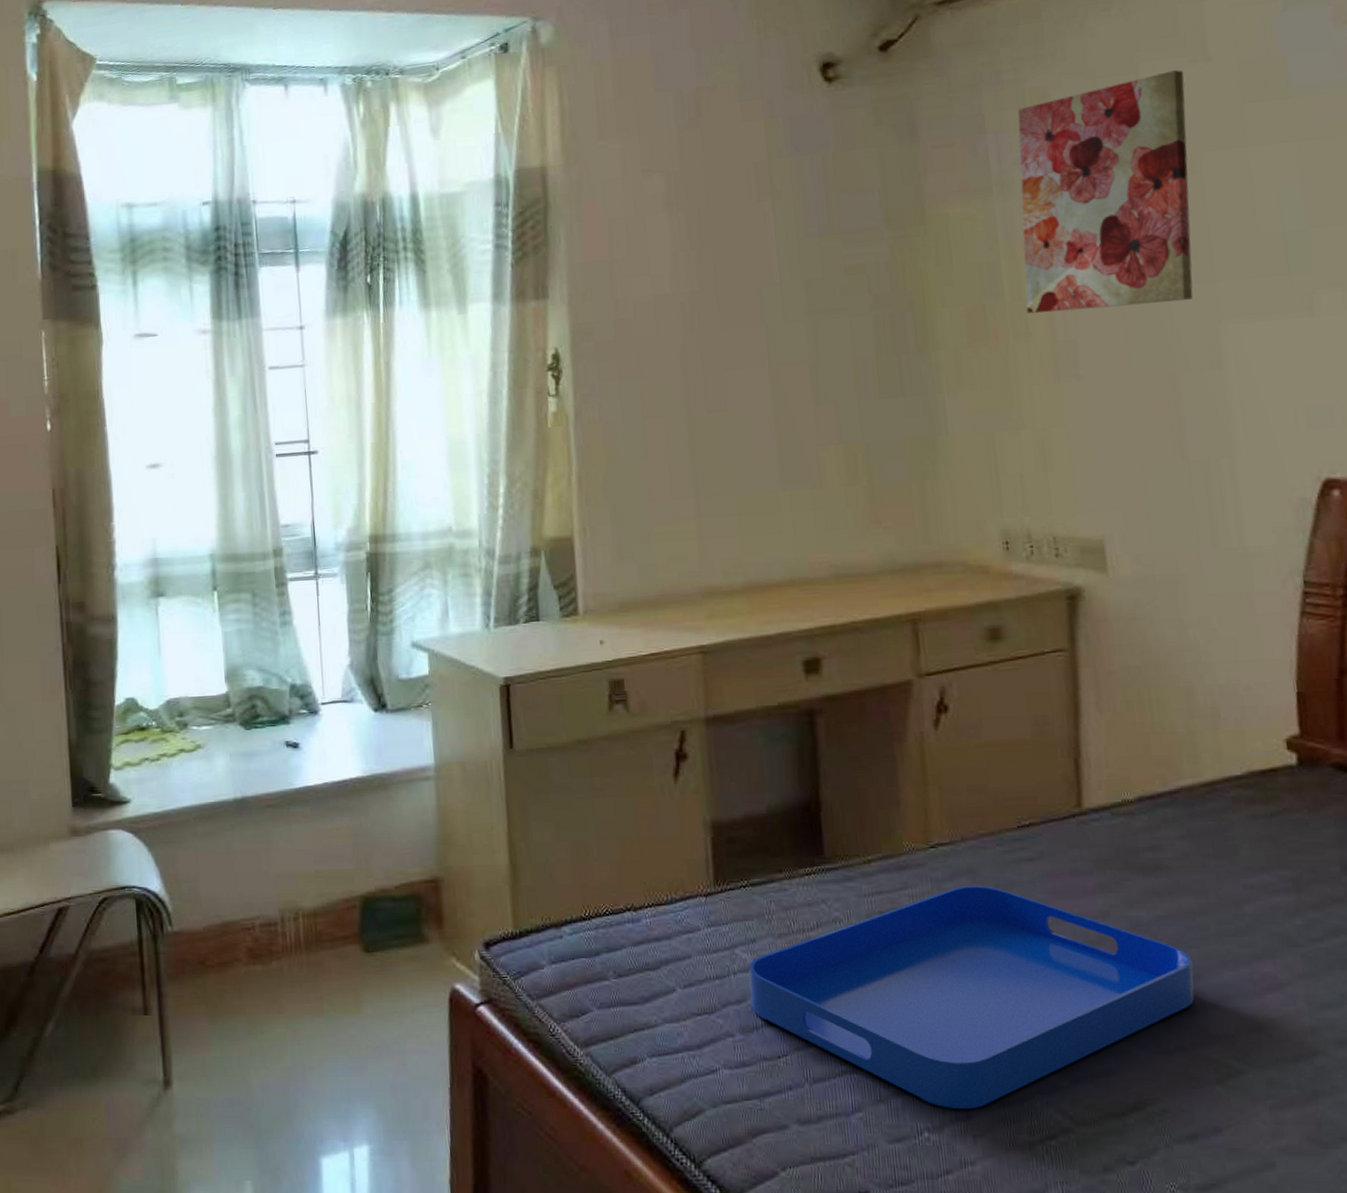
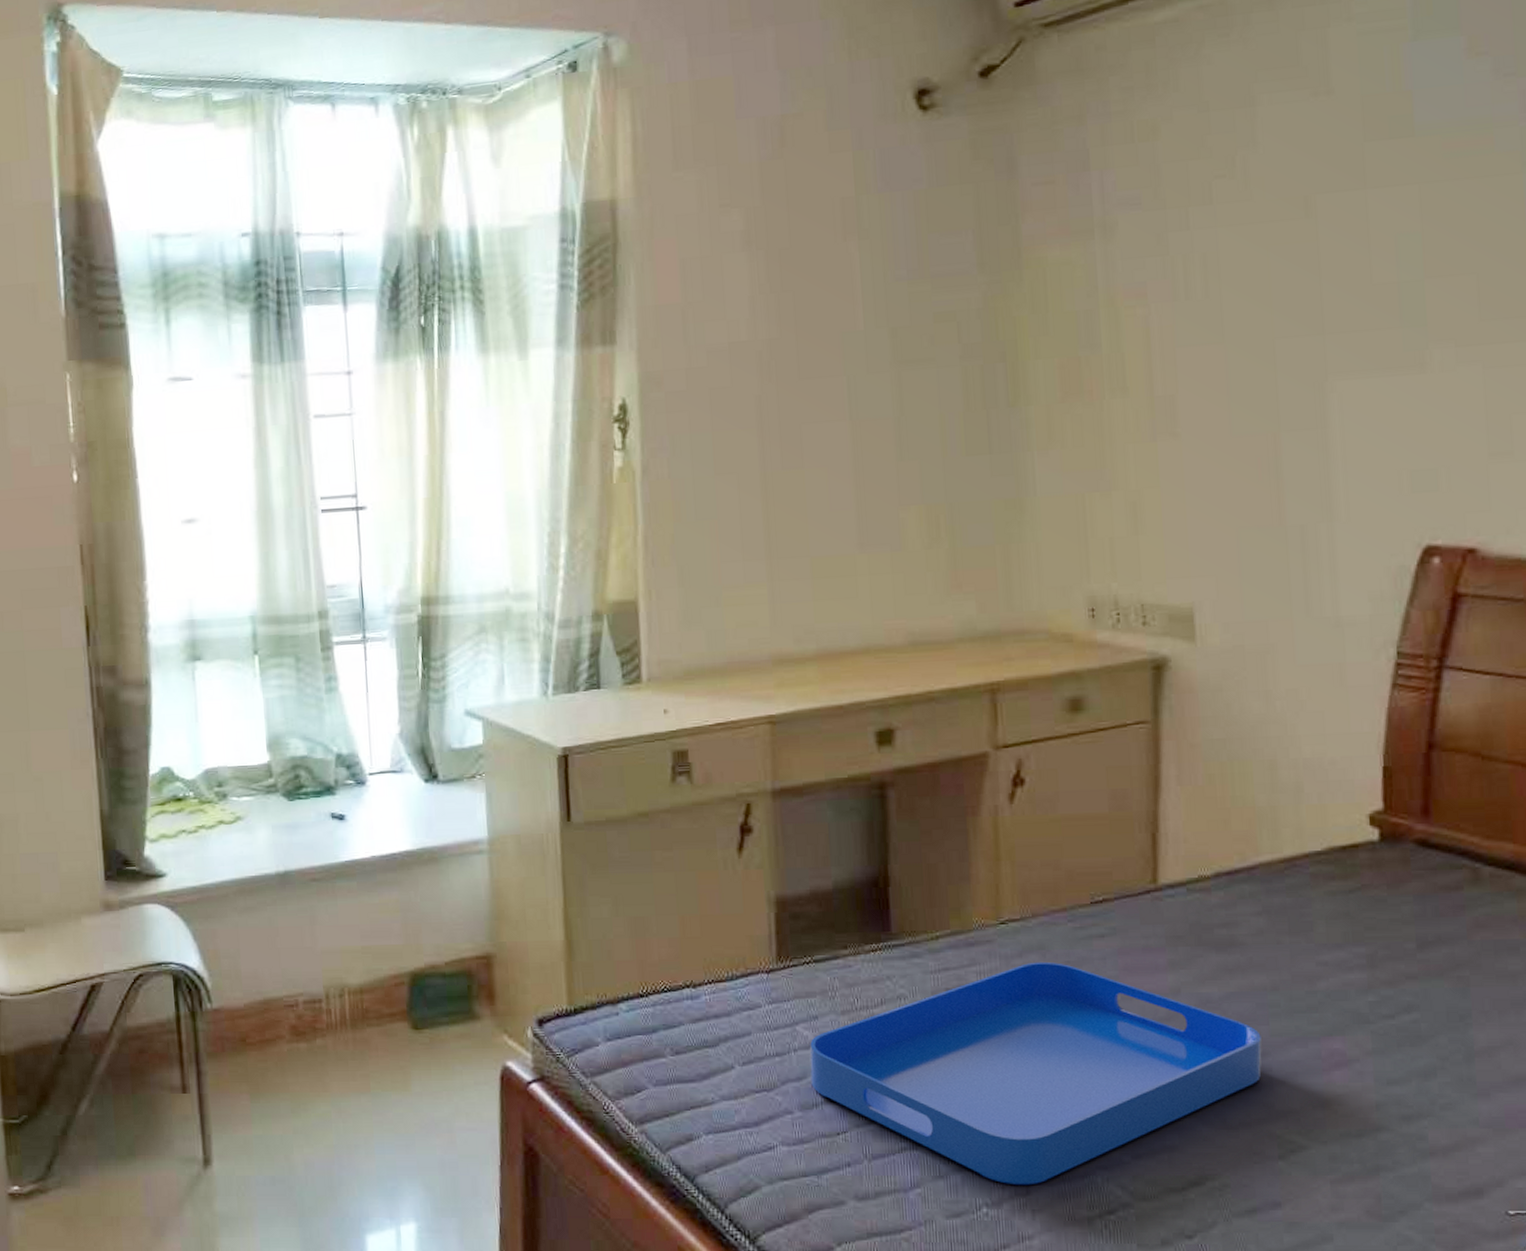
wall art: present [1017,70,1193,314] -> none [1124,103,1304,367]

